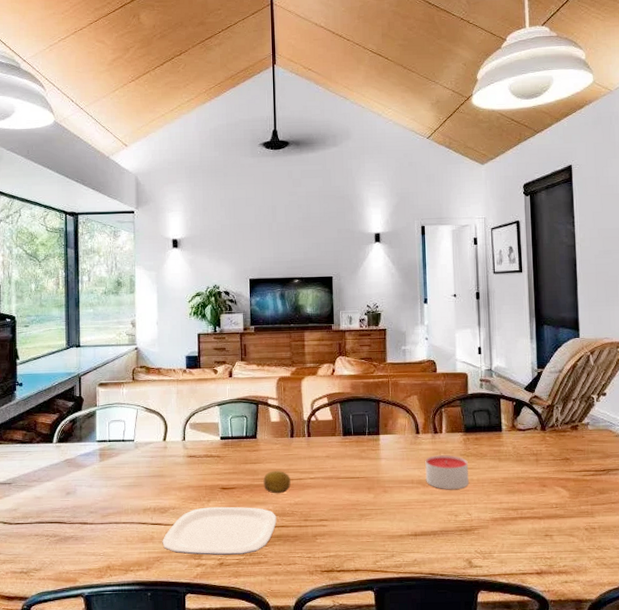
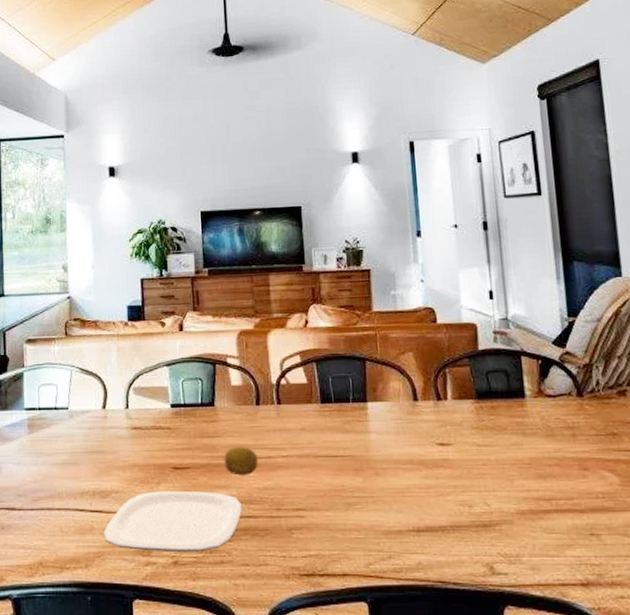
candle: present [425,455,469,490] -> none [427,428,485,473]

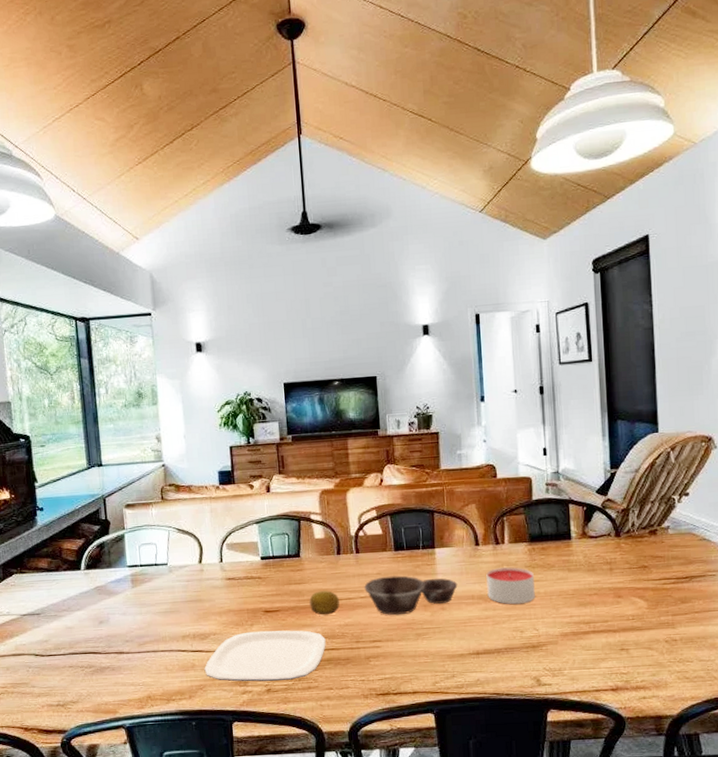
bowl: none [286,432,394,480] -> present [364,575,458,616]
candle: none [427,428,485,473] -> present [486,567,535,605]

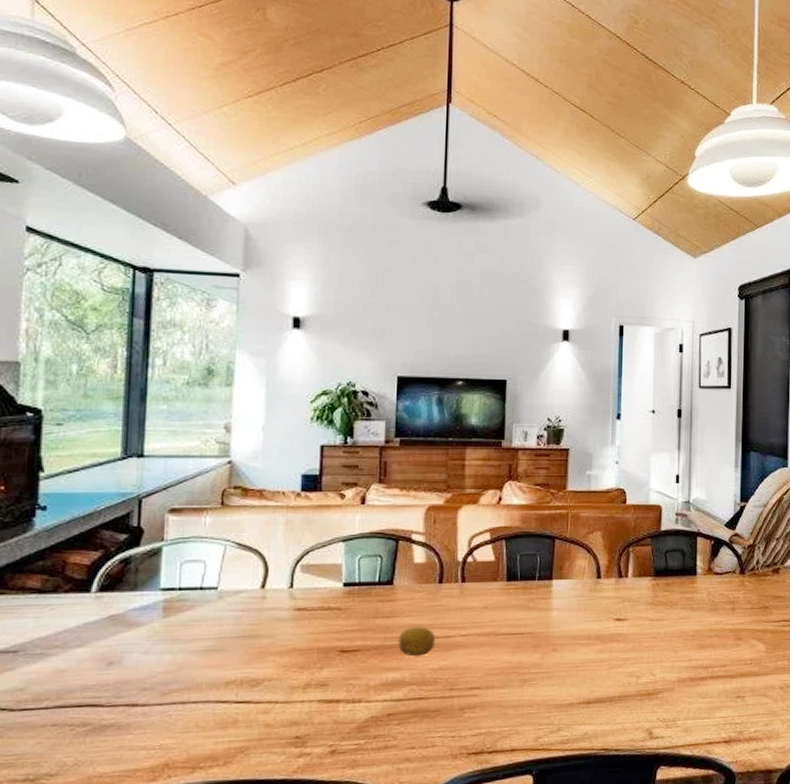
plate: present [204,630,326,682] -> none [250,675,413,741]
bowl: present [364,575,458,616] -> none [467,610,574,658]
candle: present [486,567,535,605] -> none [605,604,655,646]

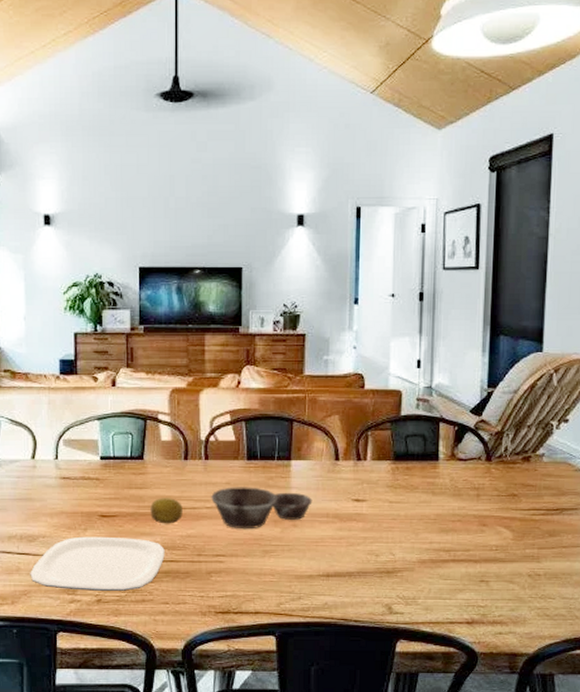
plate: none [250,675,413,741] -> present [30,536,165,591]
bowl: none [467,610,574,658] -> present [211,487,313,530]

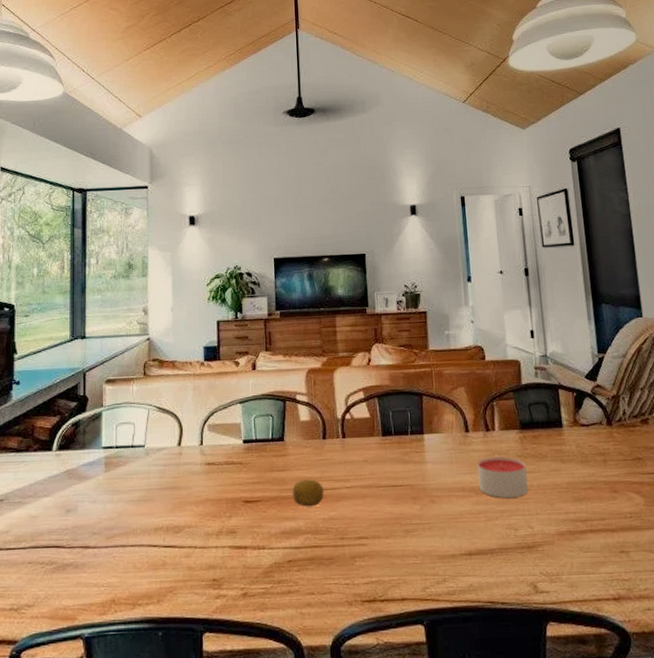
plate: present [30,536,165,591] -> none [176,523,309,584]
bowl: present [211,487,313,530] -> none [350,463,448,509]
candle: none [344,486,395,526] -> present [477,456,528,499]

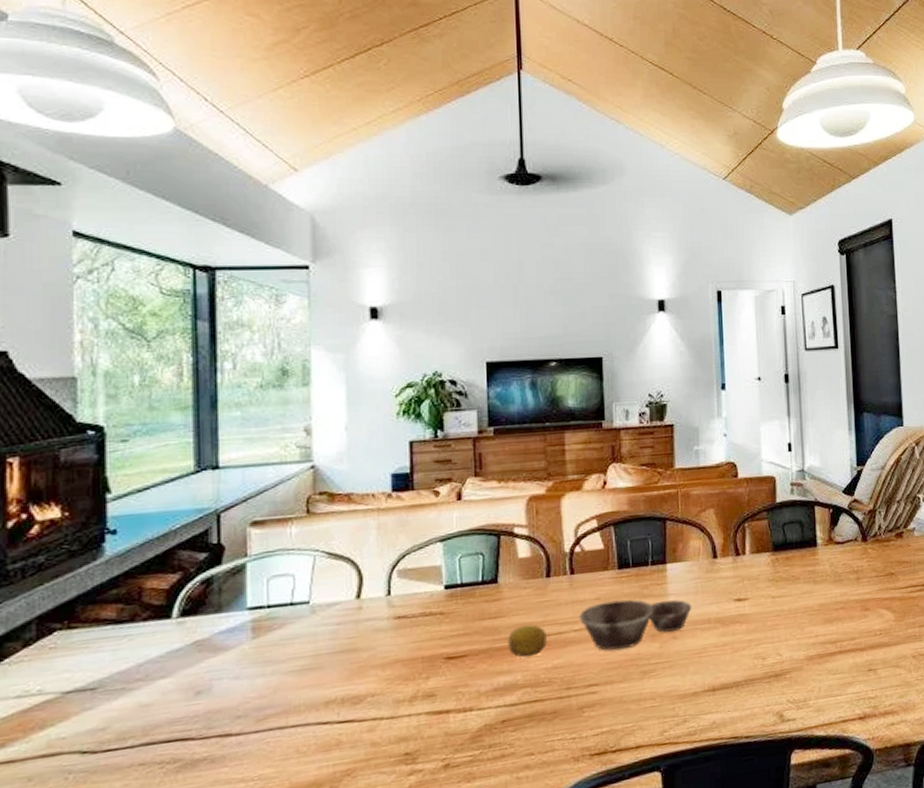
bowl: none [350,463,448,509] -> present [579,599,692,651]
candle: present [477,456,528,499] -> none [725,581,778,627]

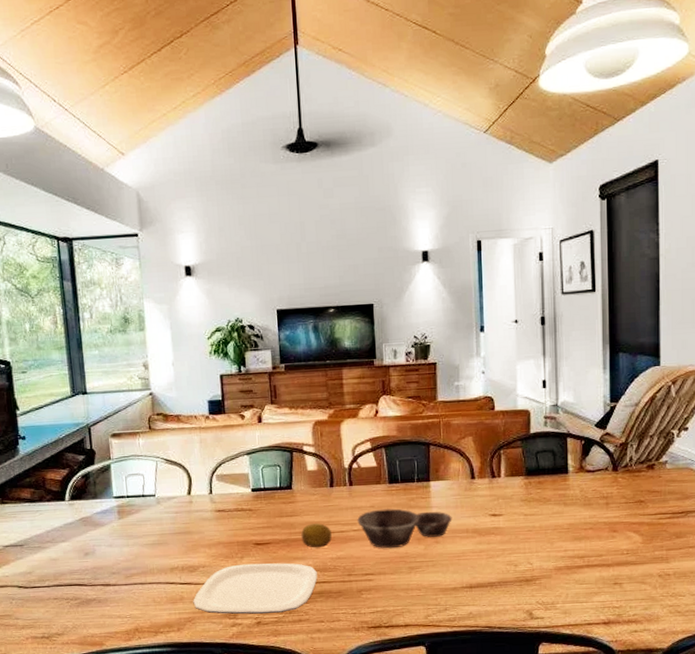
plate: none [355,679,527,760] -> present [193,563,318,614]

